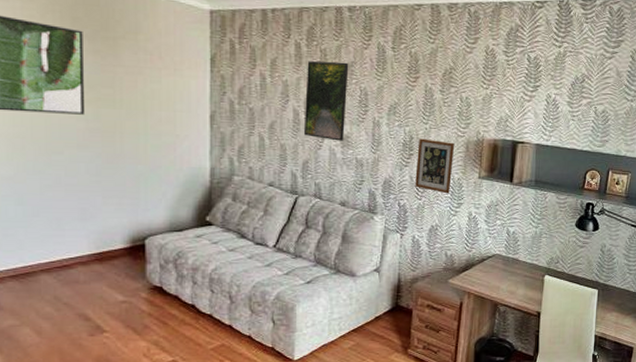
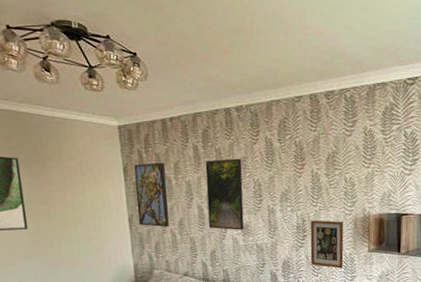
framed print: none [222,55,261,130] -> present [134,162,169,227]

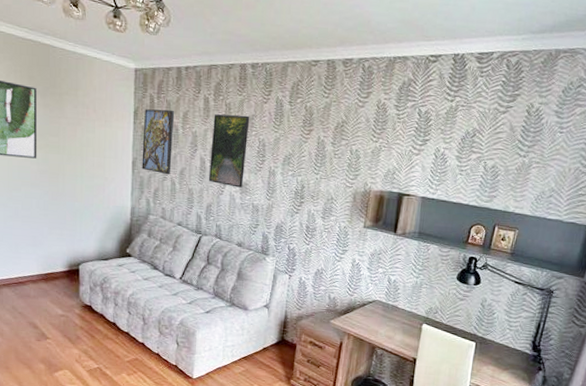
picture frame: present [310,220,344,269] -> none [304,188,343,241]

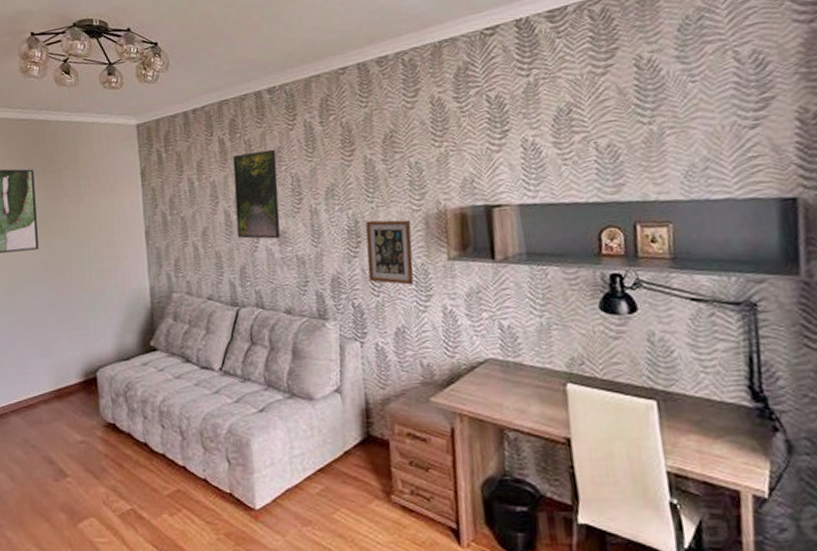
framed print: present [141,109,175,175] -> none [152,161,191,240]
picture frame: none [304,188,343,241] -> present [365,219,414,285]

